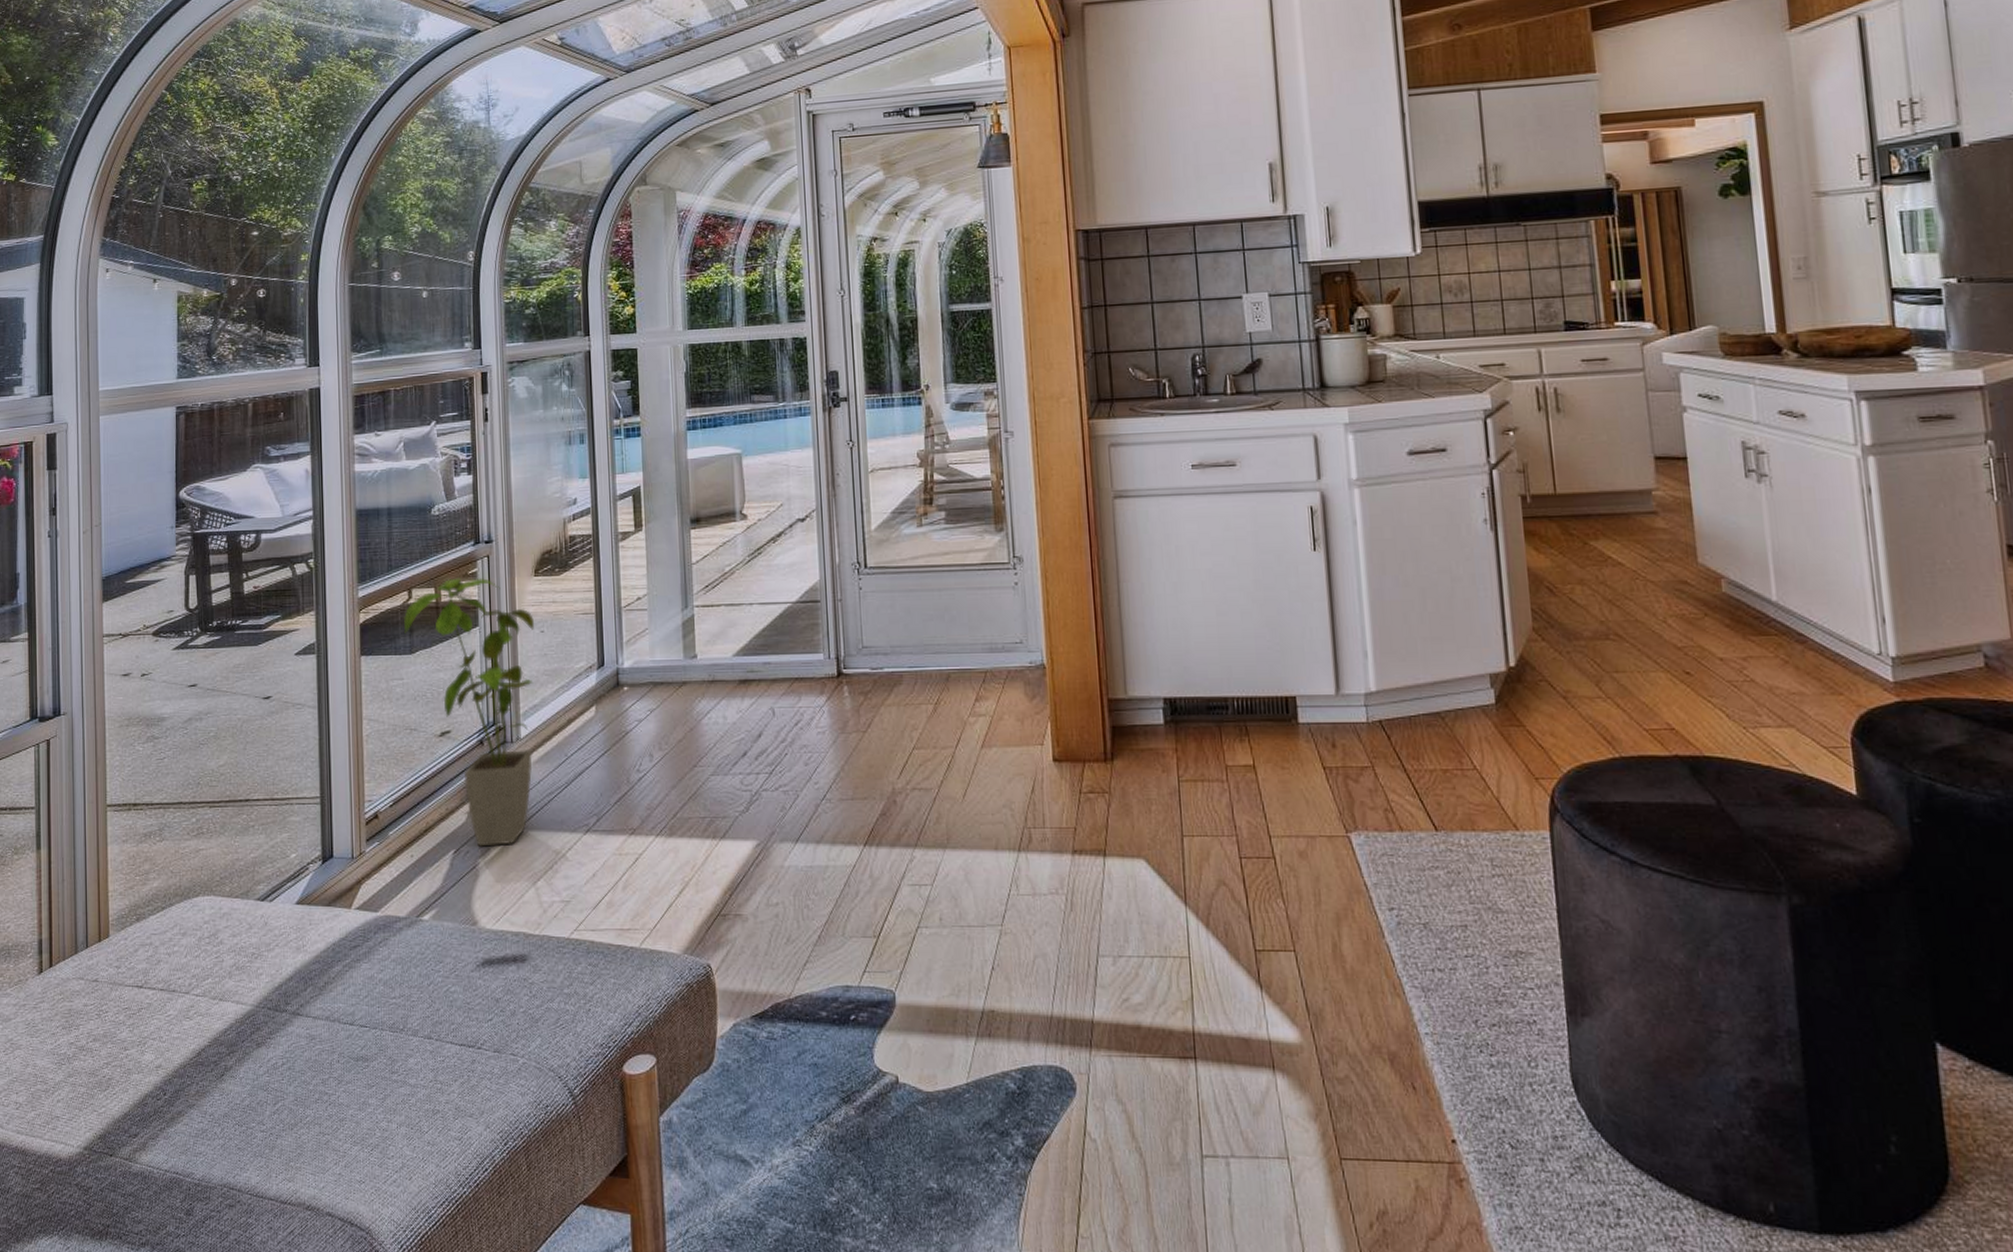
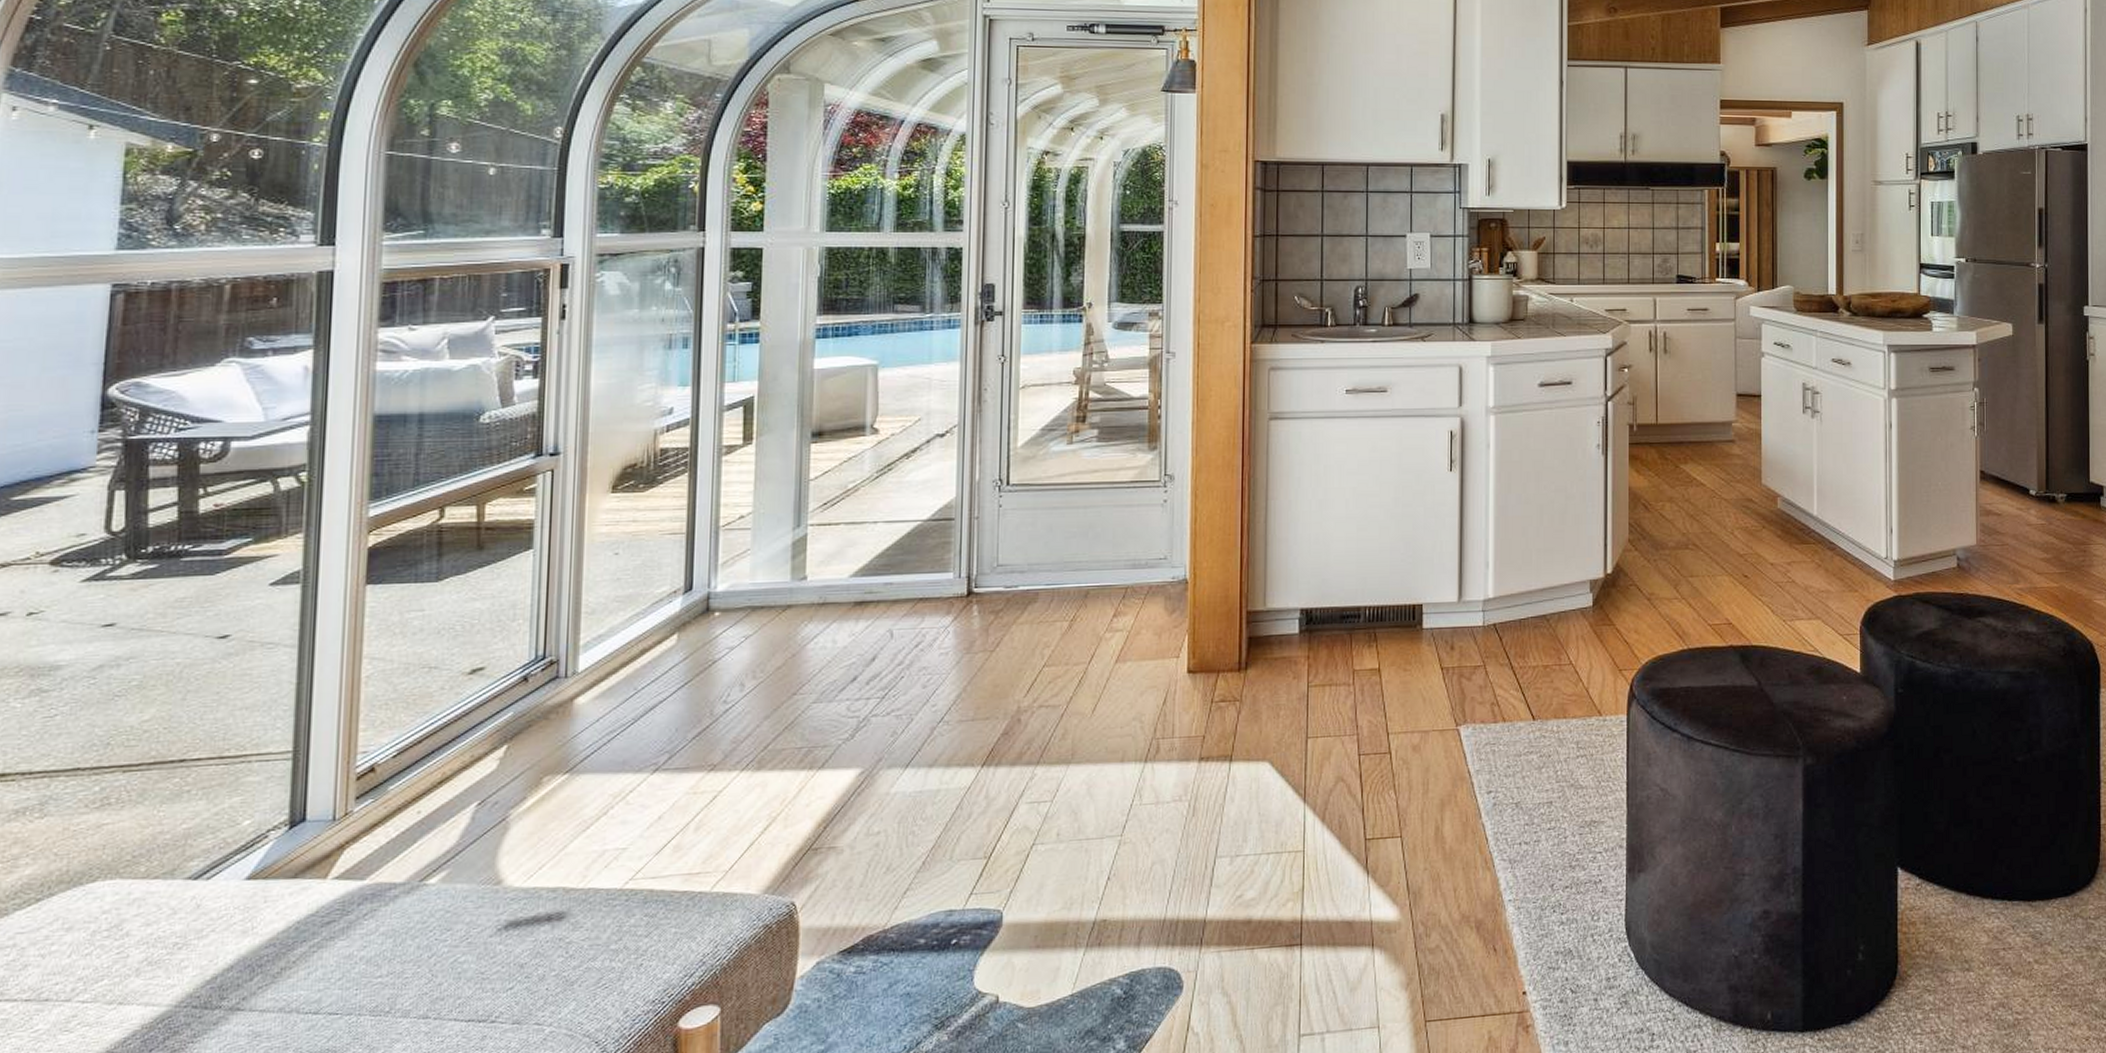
house plant: present [403,578,535,847] -> none [430,494,608,796]

